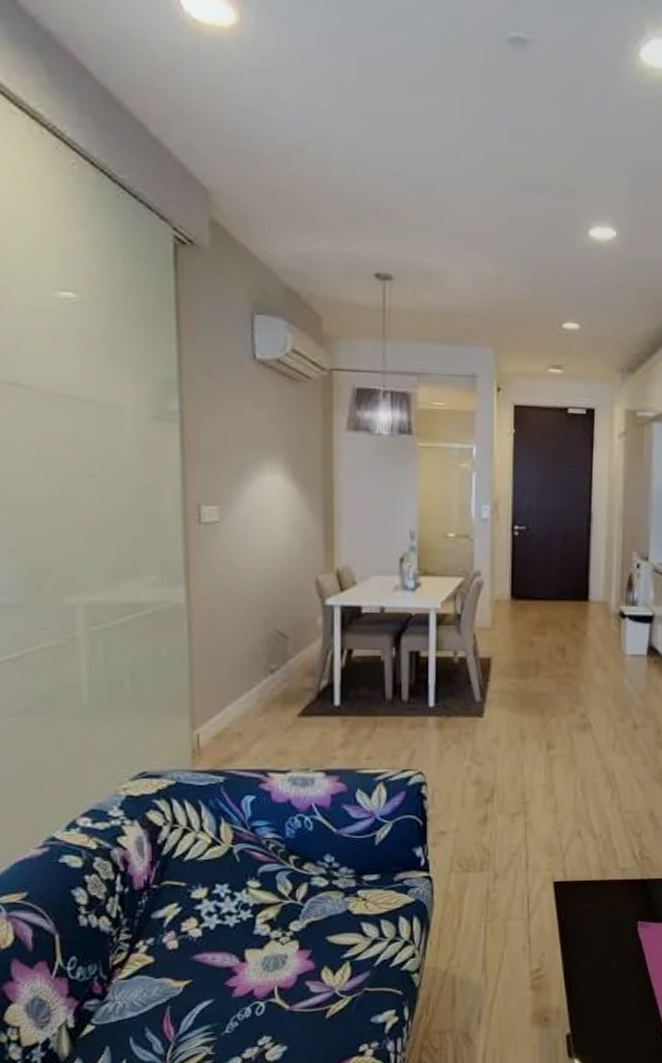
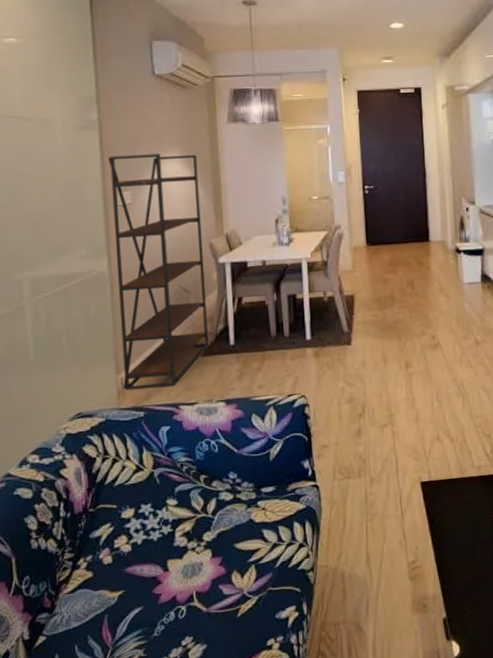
bookshelf: none [191,459,308,750] -> present [108,153,208,391]

